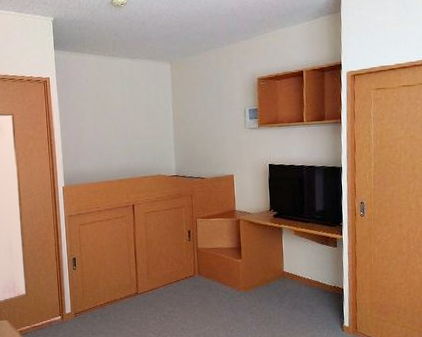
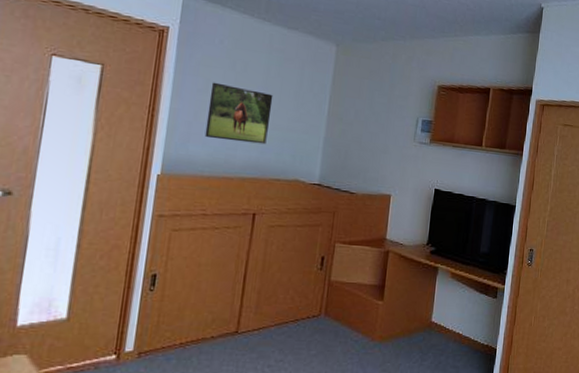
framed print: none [86,111,132,154] -> present [204,82,273,145]

